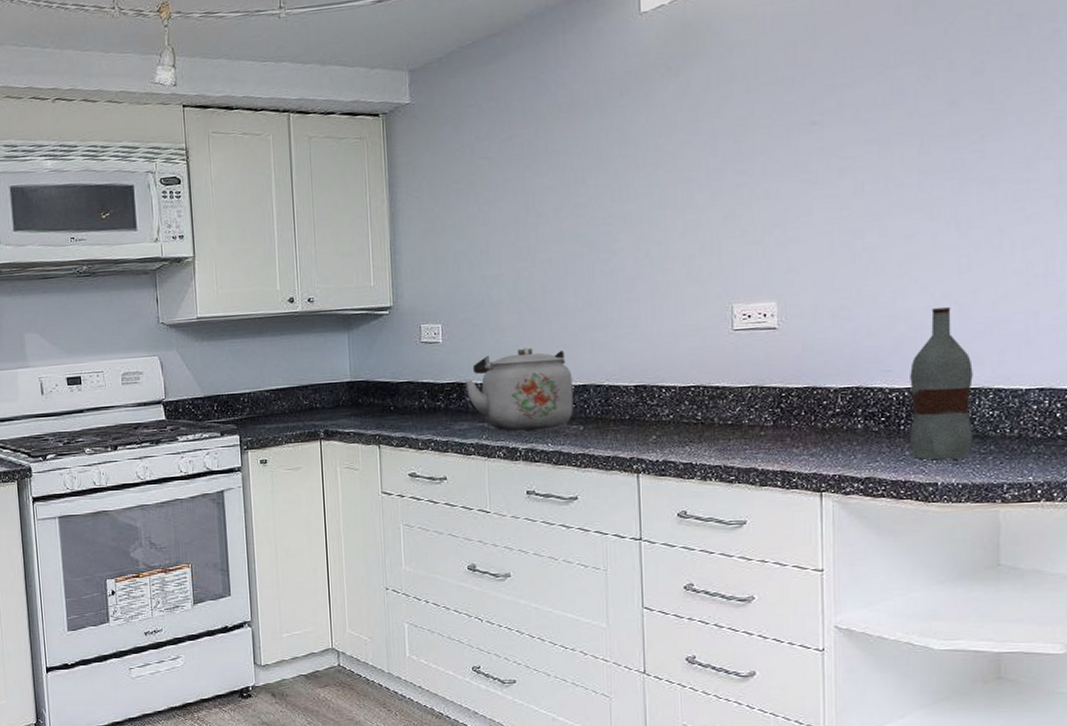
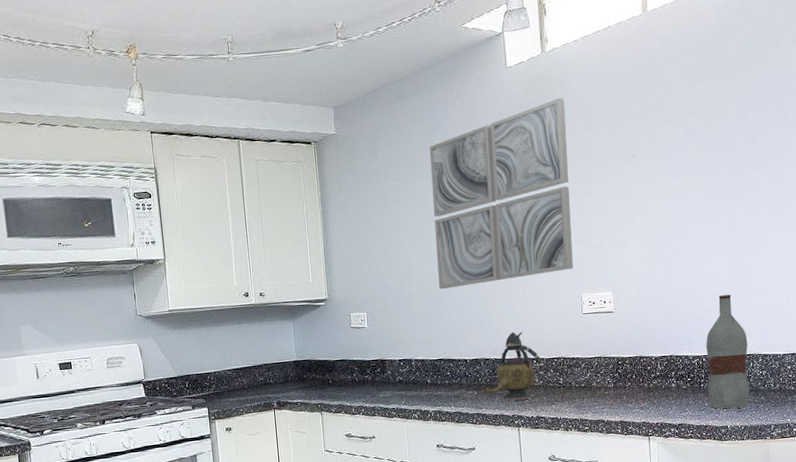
kettle: present [465,347,573,431] -> none [386,330,469,397]
wall art: none [532,50,723,297] -> present [429,98,573,290]
teapot: none [589,351,677,440] -> present [481,331,545,401]

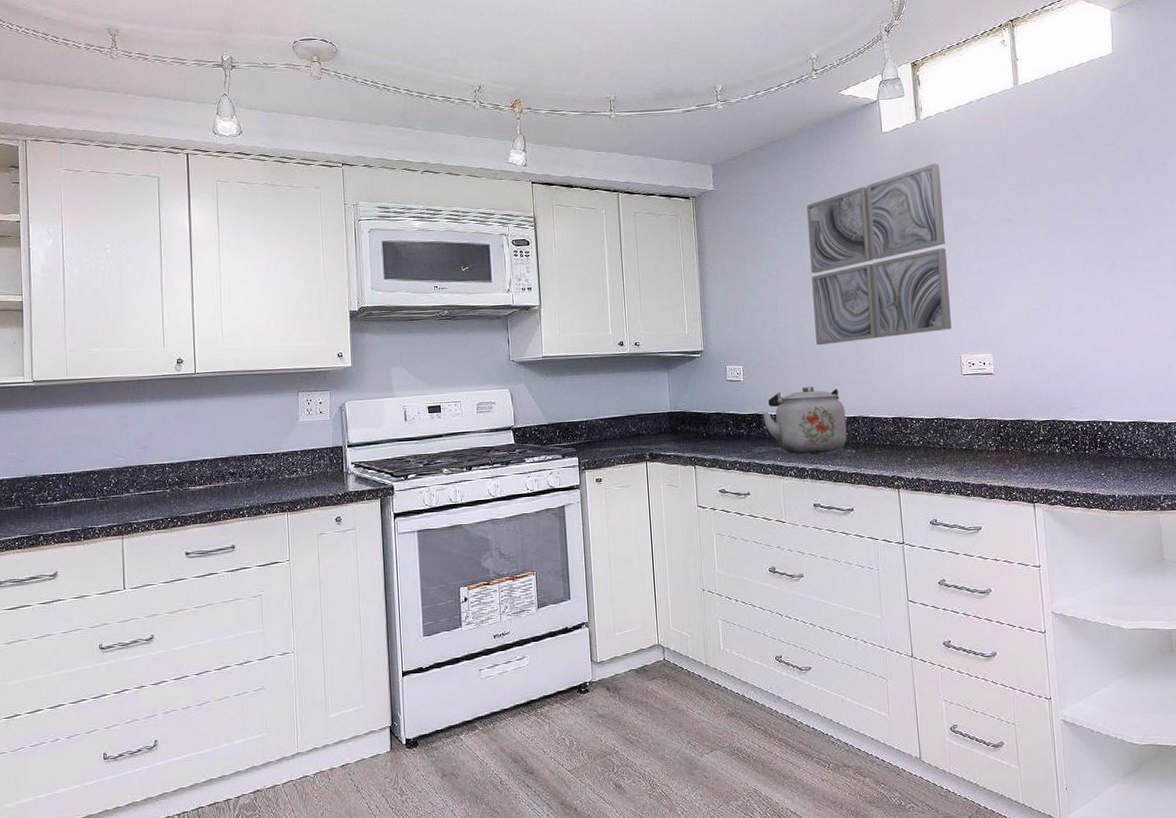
kettle: none [386,330,469,397] -> present [762,386,847,454]
teapot: present [481,331,545,401] -> none [859,390,925,461]
bottle: present [706,294,750,409] -> none [1089,360,1137,477]

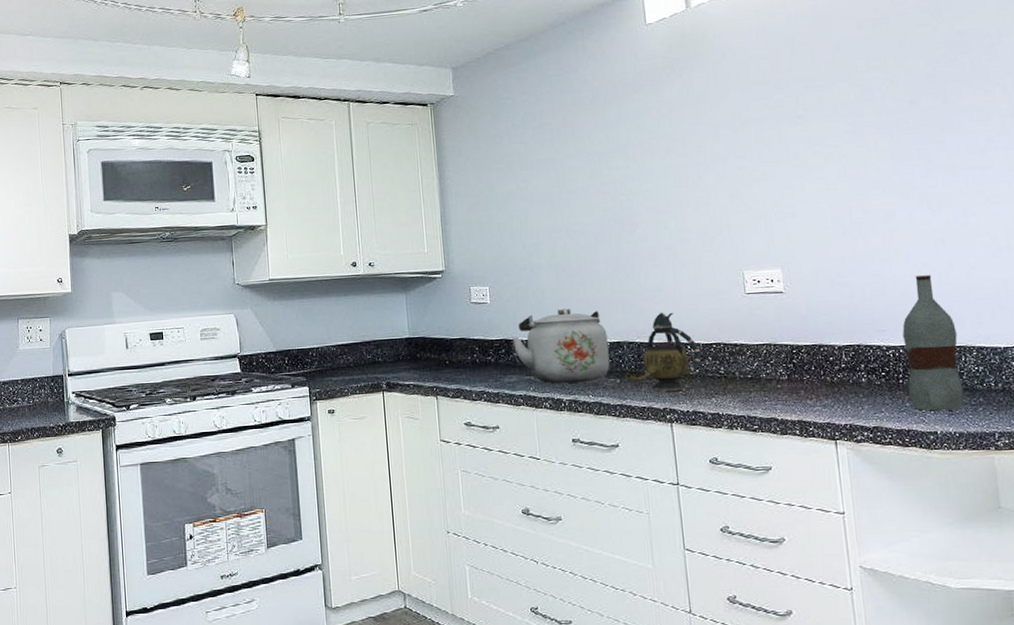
wall art: present [806,163,952,346] -> none [559,55,732,263]
teapot: none [859,390,925,461] -> present [624,312,702,392]
bottle: none [1089,360,1137,477] -> present [902,275,964,411]

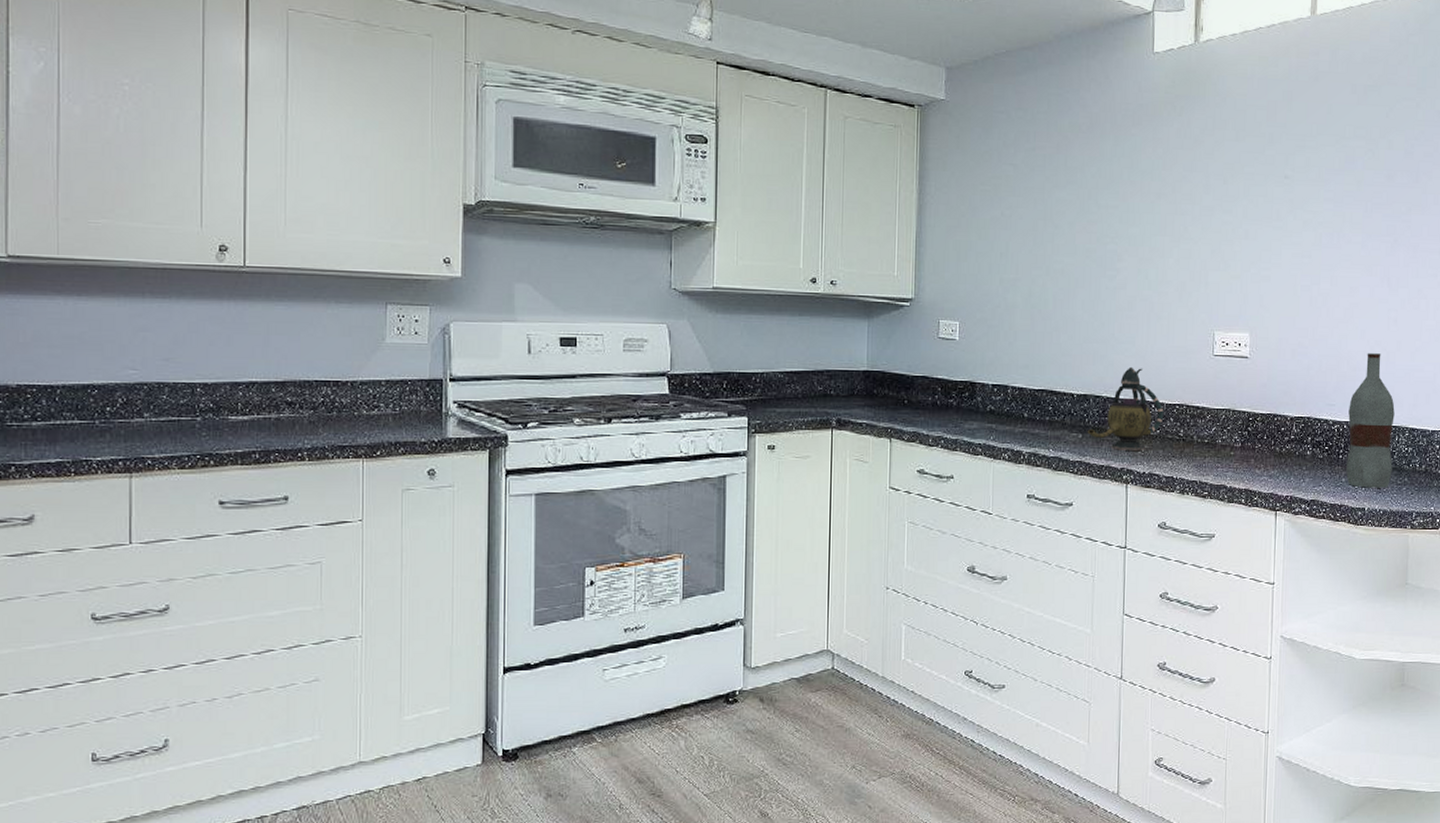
kettle: present [512,308,610,384] -> none [978,353,1075,435]

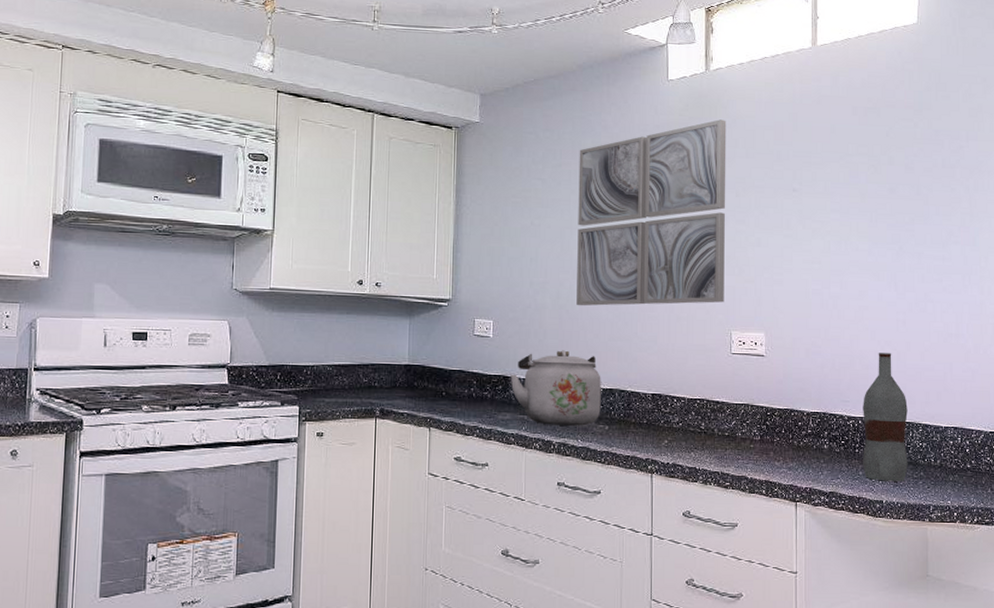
kettle: none [978,353,1075,435] -> present [510,350,601,426]
wall art: none [1050,98,1216,306] -> present [576,119,727,306]
teapot: present [1087,366,1164,450] -> none [613,363,686,442]

